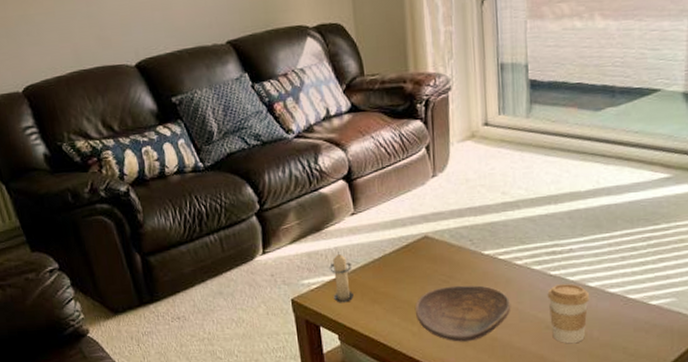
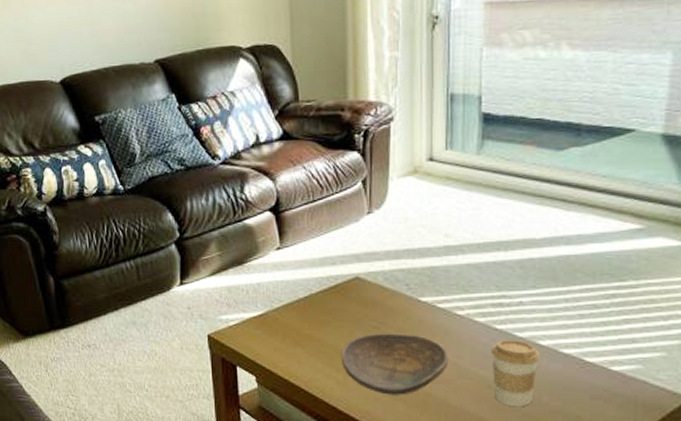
candle: present [329,252,354,303] -> none [250,288,275,343]

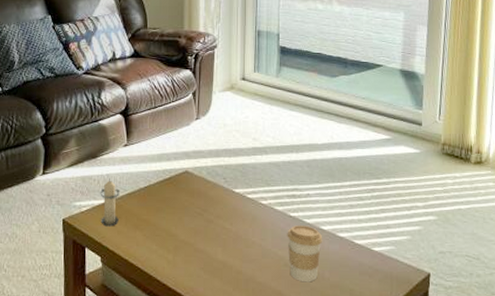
candle: none [250,288,275,343] -> present [100,178,119,227]
decorative bowl: present [340,333,449,395] -> none [171,219,256,273]

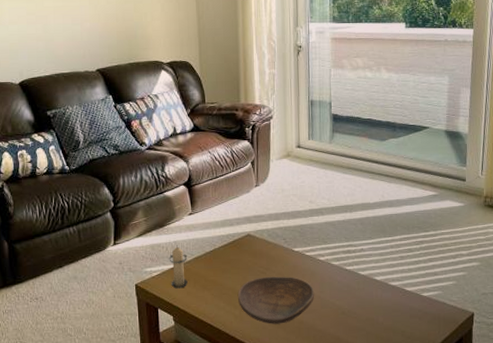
decorative bowl: none [171,219,256,273] -> present [237,276,315,324]
coffee cup: present [287,225,323,283] -> none [343,277,377,328]

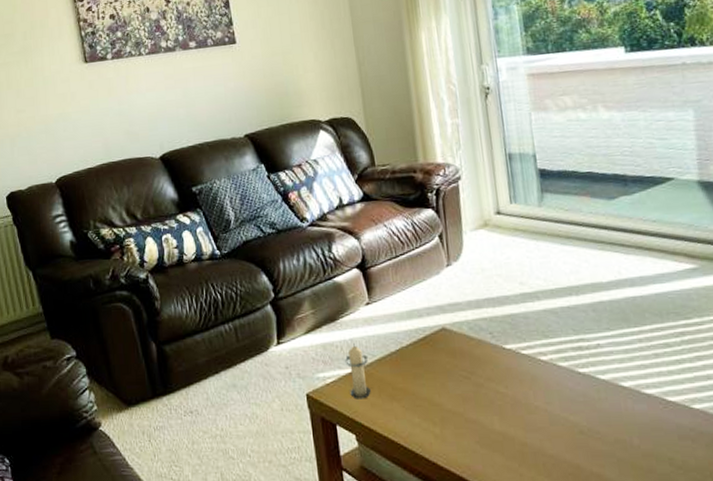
decorative bowl: present [237,276,315,324] -> none [435,382,540,447]

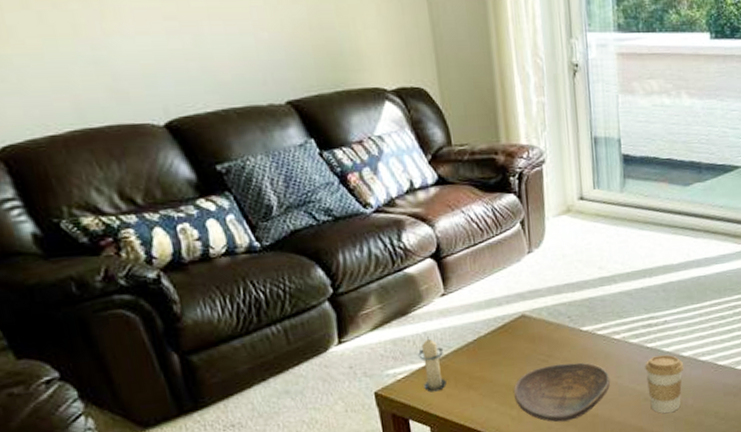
decorative bowl: none [435,382,540,447] -> present [513,362,611,422]
coffee cup: none [577,383,626,453] -> present [645,354,685,414]

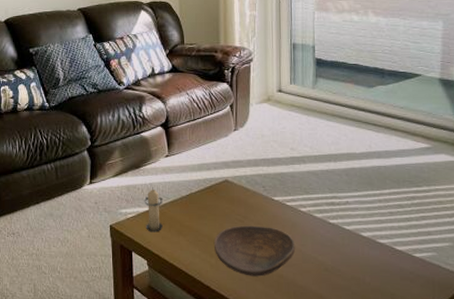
coffee cup: present [645,354,685,414] -> none [327,232,363,287]

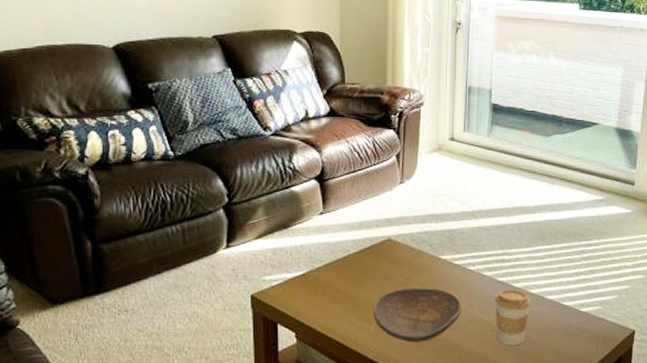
candle: present [144,187,163,233] -> none [293,250,315,301]
coffee cup: none [327,232,363,287] -> present [495,290,531,346]

